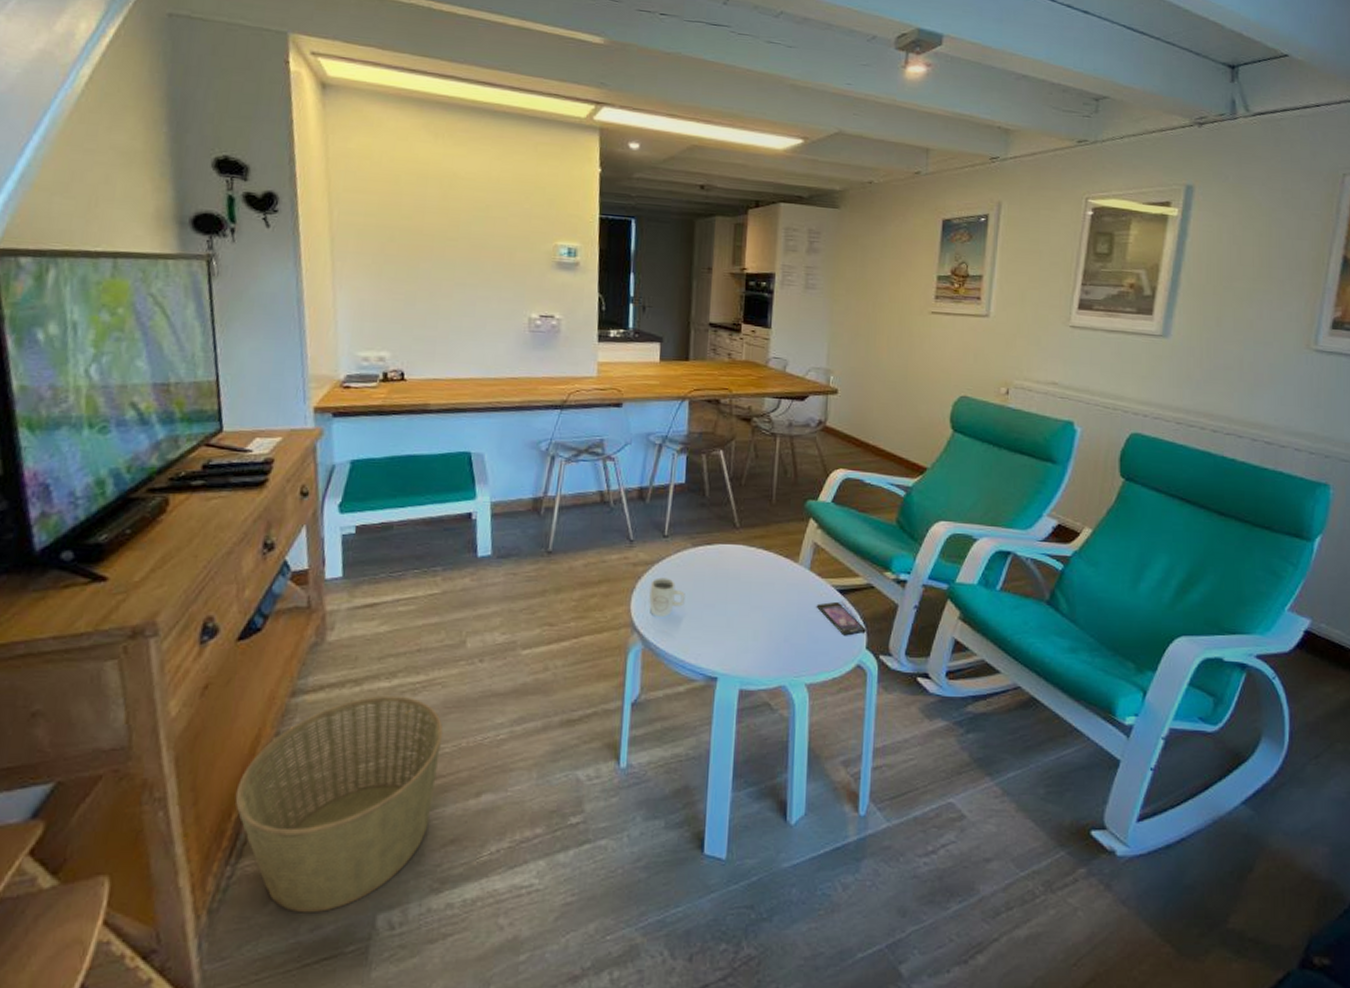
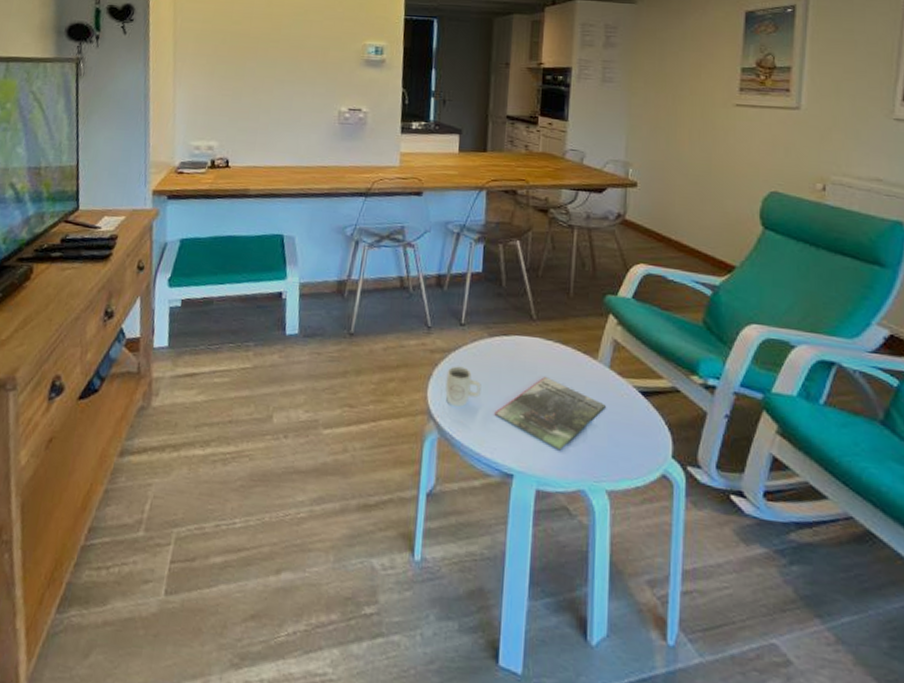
basket: present [235,695,444,913] -> none [67,462,249,672]
magazine: none [698,583,806,651] -> present [494,377,606,451]
smartphone: present [817,601,866,636] -> none [618,403,672,442]

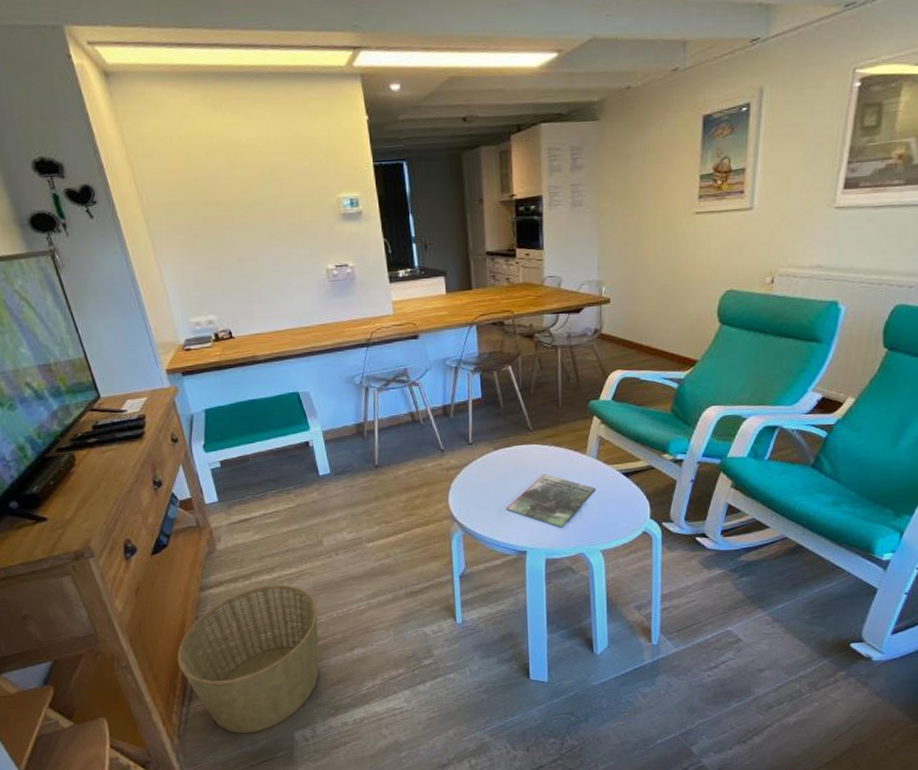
basket: none [67,462,249,672] -> present [177,584,319,734]
mug: present [445,366,481,408] -> none [462,477,493,510]

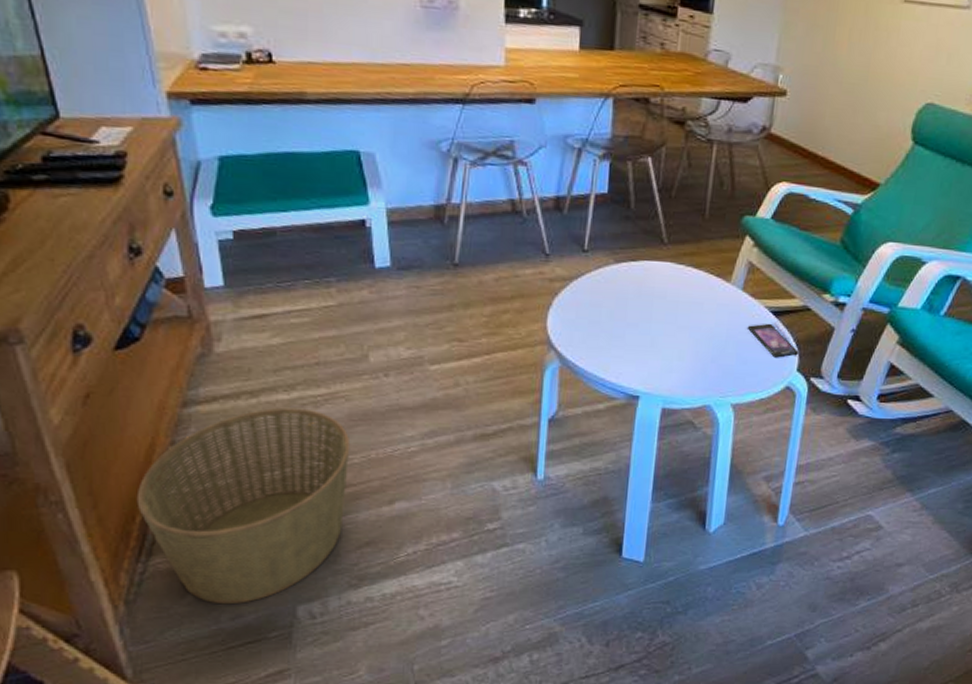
magazine: present [506,474,596,528] -> none [620,302,736,371]
smartphone: none [605,482,649,510] -> present [748,323,799,358]

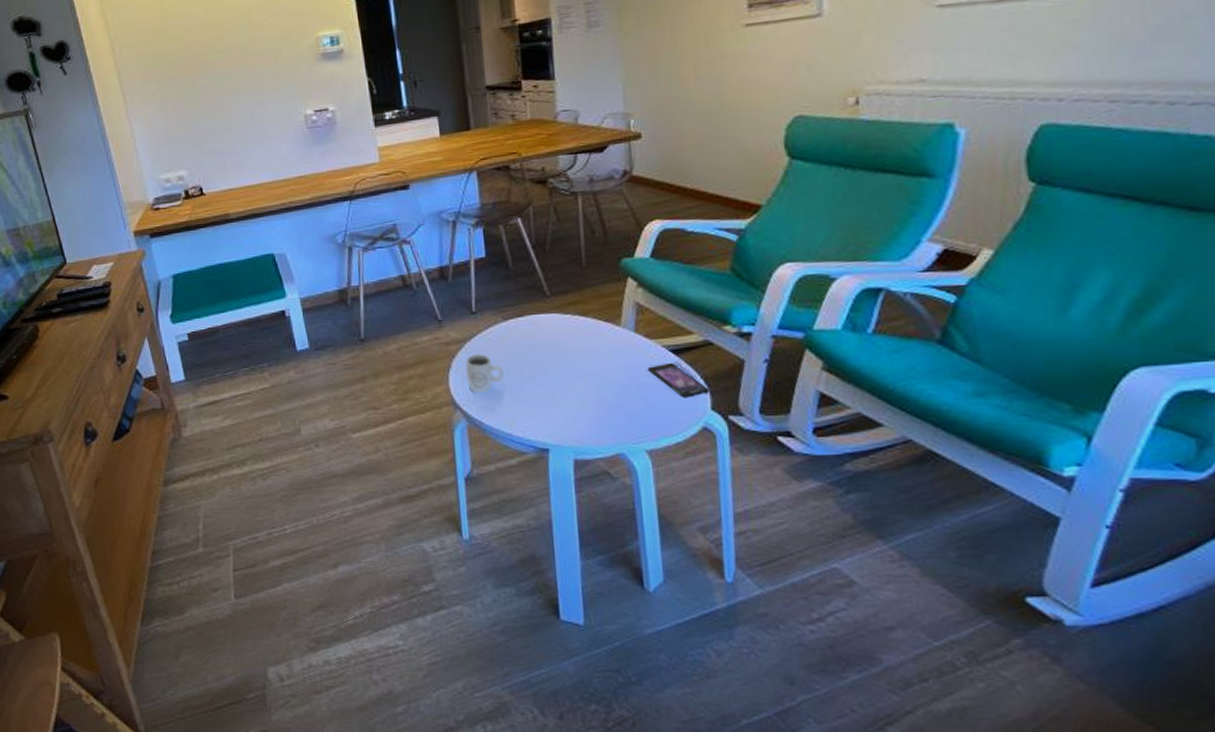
basket: present [136,407,351,605] -> none [136,481,297,666]
mug: none [566,294,606,336] -> present [465,354,504,395]

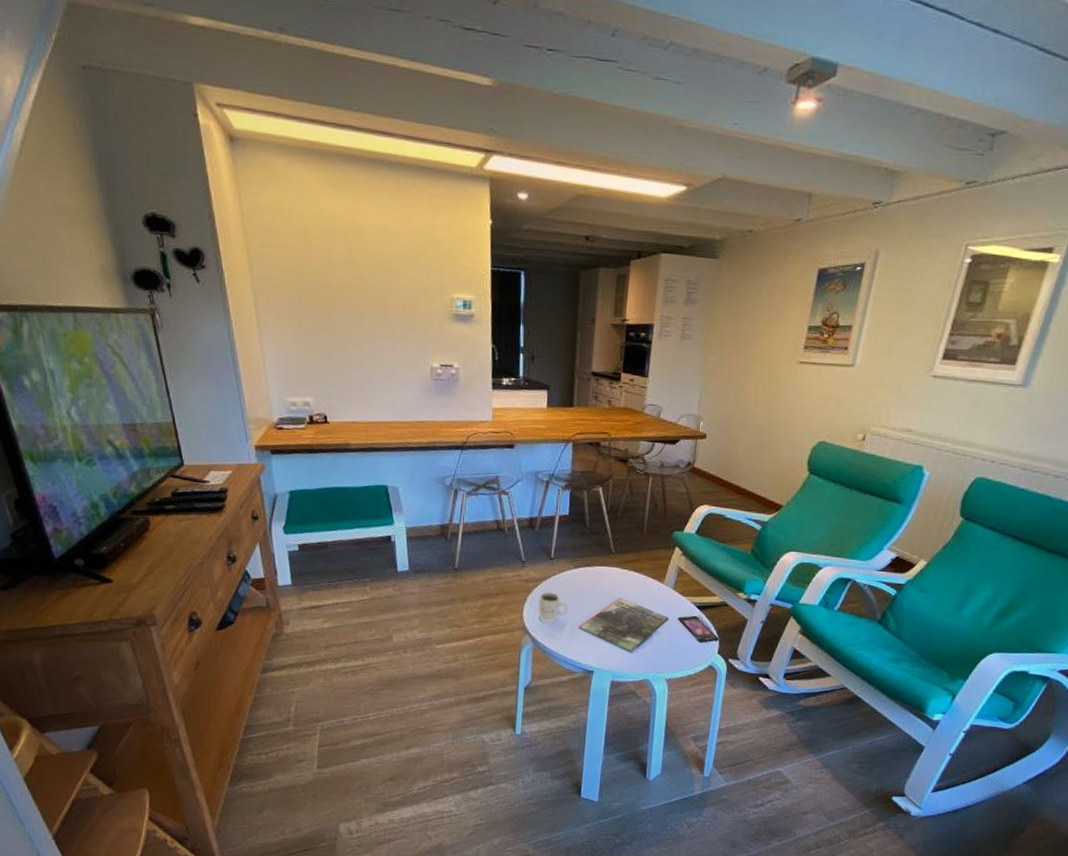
magazine: none [520,351,636,420] -> present [579,598,669,652]

